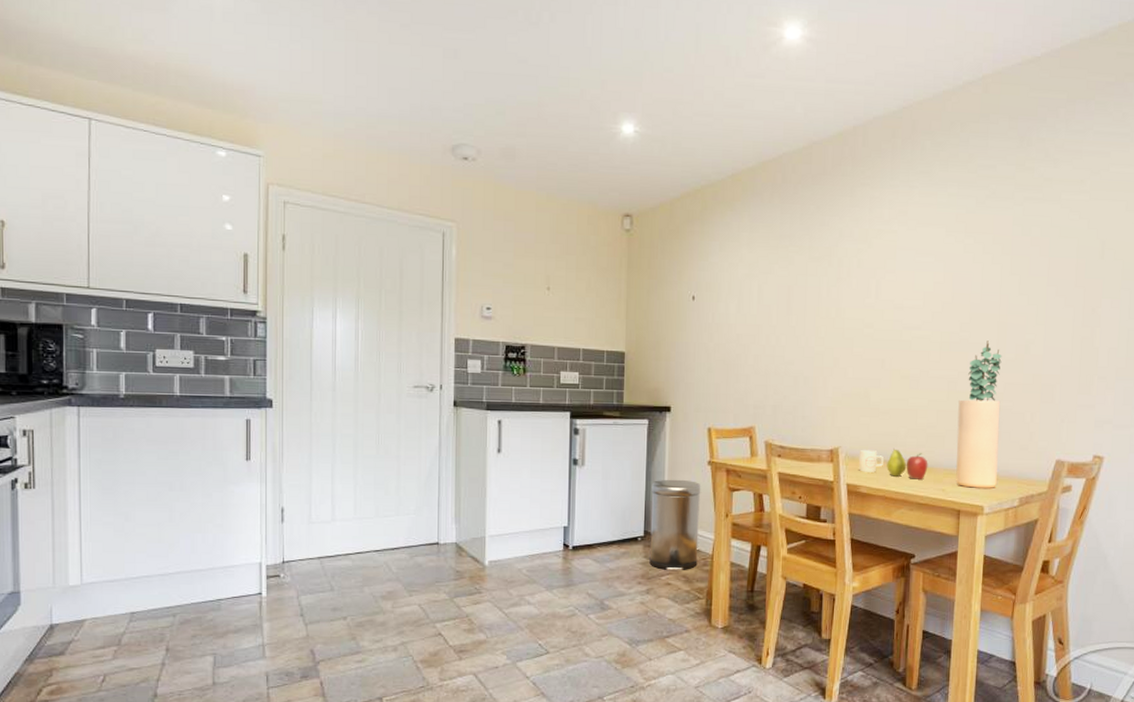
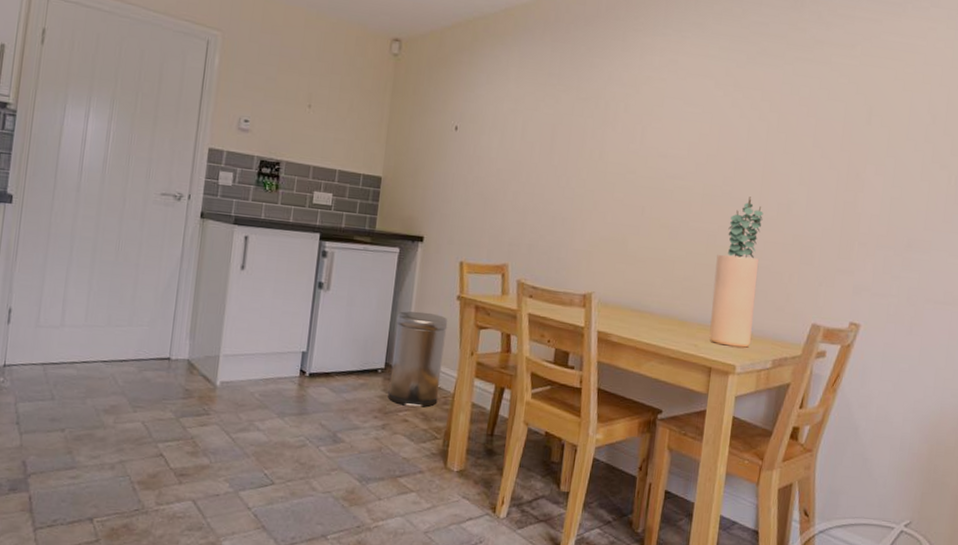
mug: present [858,449,883,474] -> none [611,297,637,323]
fruit: present [887,447,907,477] -> none [639,297,661,328]
fruit: present [906,453,928,480] -> none [659,305,682,333]

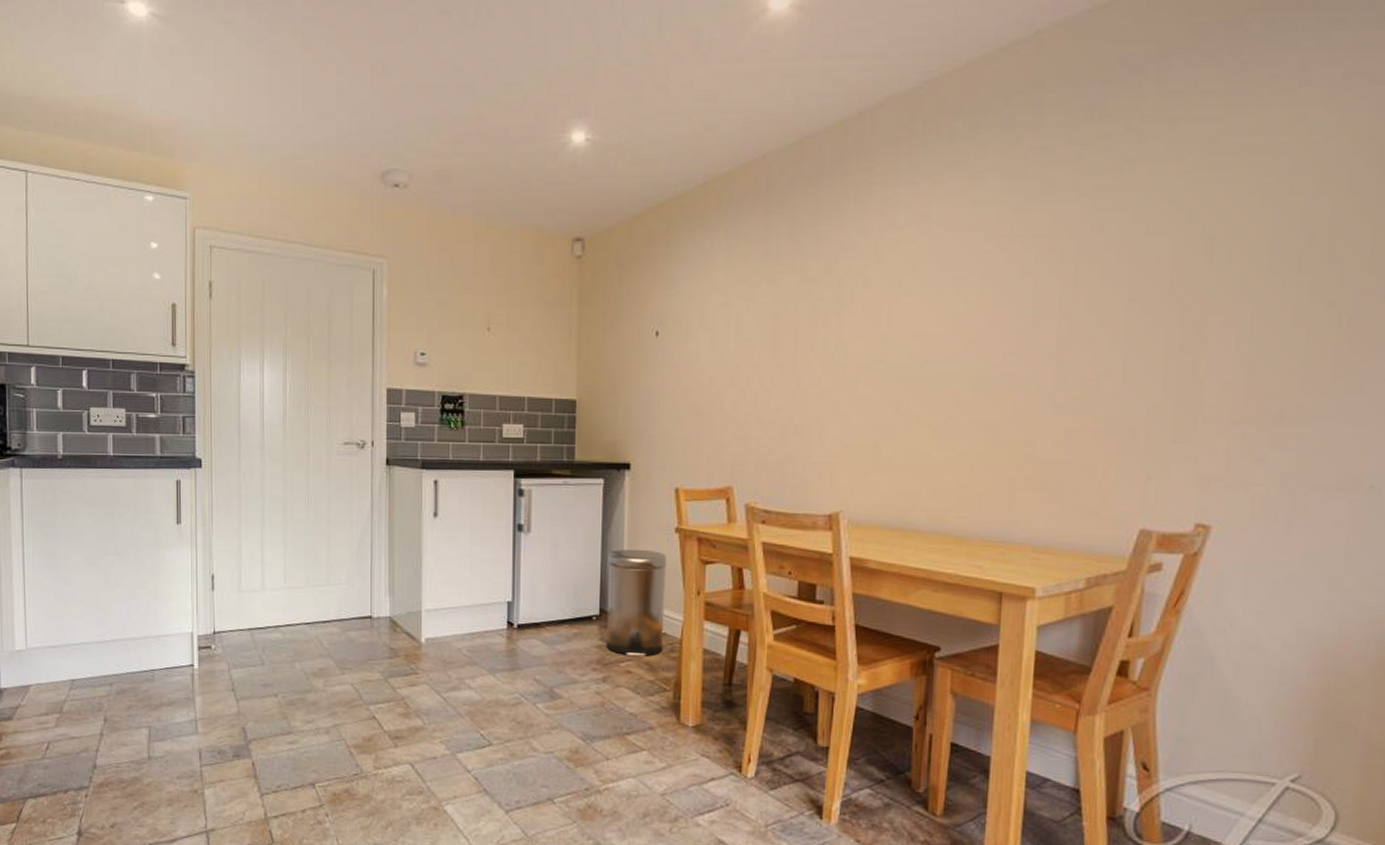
vase: present [709,196,764,348] -> none [996,375,1062,565]

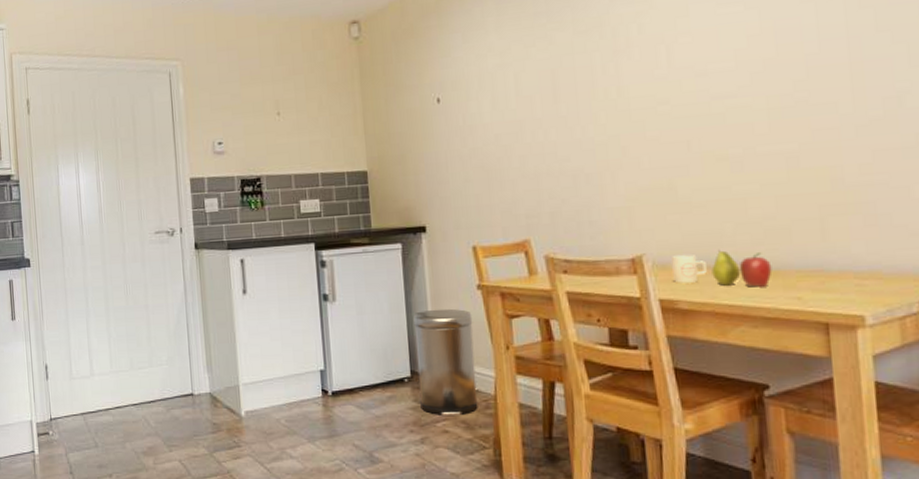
mug: none [865,514,898,545] -> present [670,254,707,285]
fruit: none [902,512,930,549] -> present [711,249,741,286]
fruit: none [928,519,959,553] -> present [739,252,772,287]

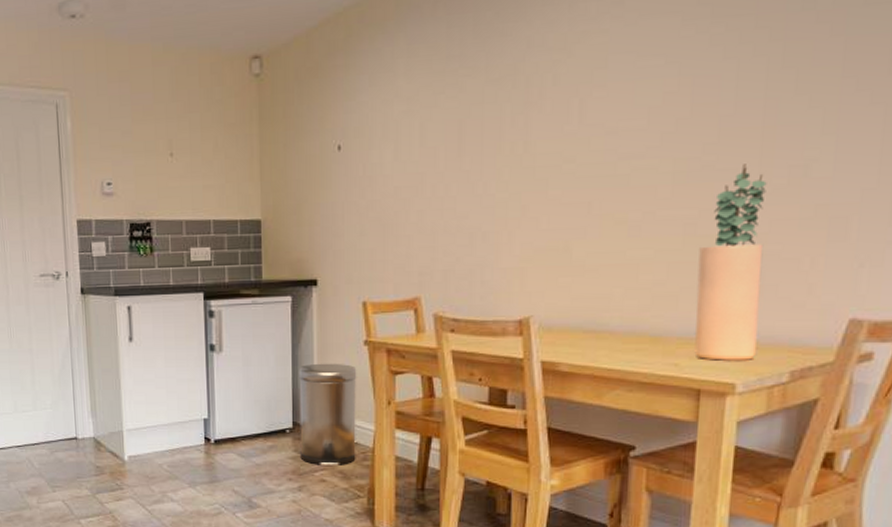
mug: present [670,254,707,285] -> none [556,317,591,348]
fruit: present [711,249,741,286] -> none [595,313,624,350]
fruit: present [739,252,772,287] -> none [622,319,655,353]
vase: none [805,98,880,293] -> present [694,164,767,361]

